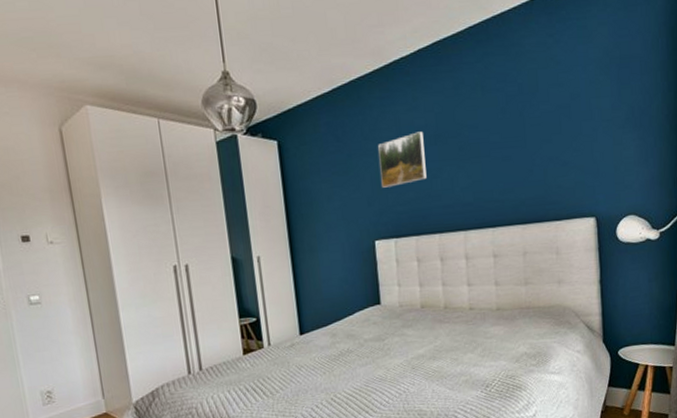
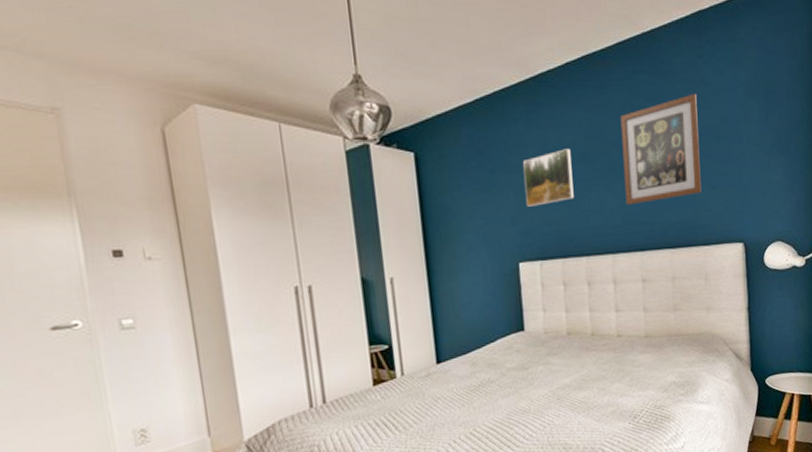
wall art: none [471,72,552,184] -> present [620,93,701,206]

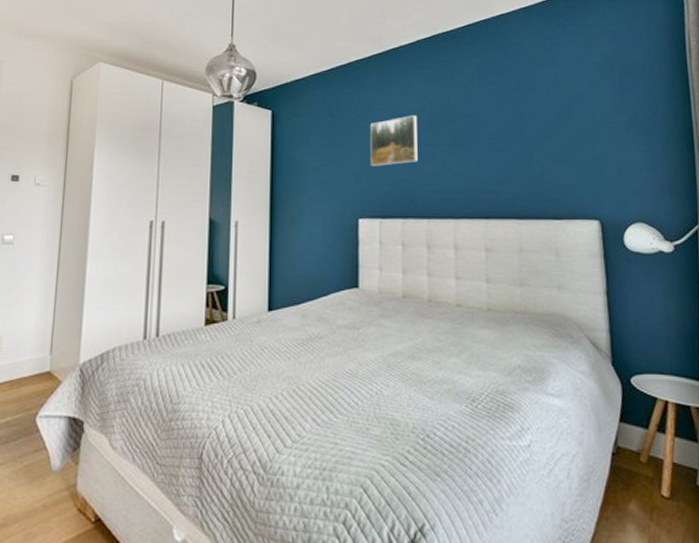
wall art: present [620,93,701,206] -> none [467,71,551,173]

